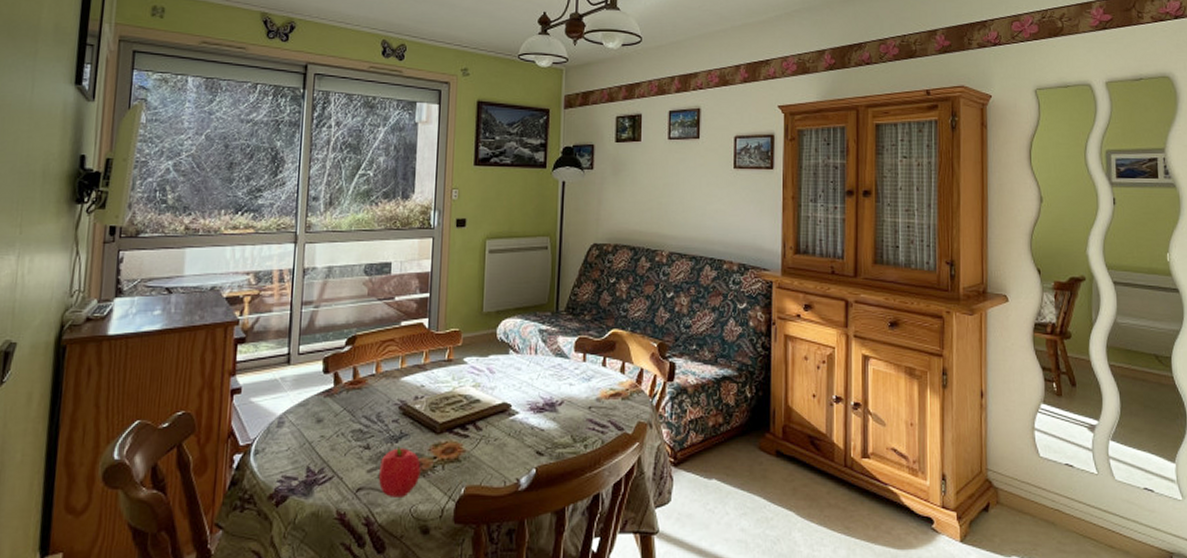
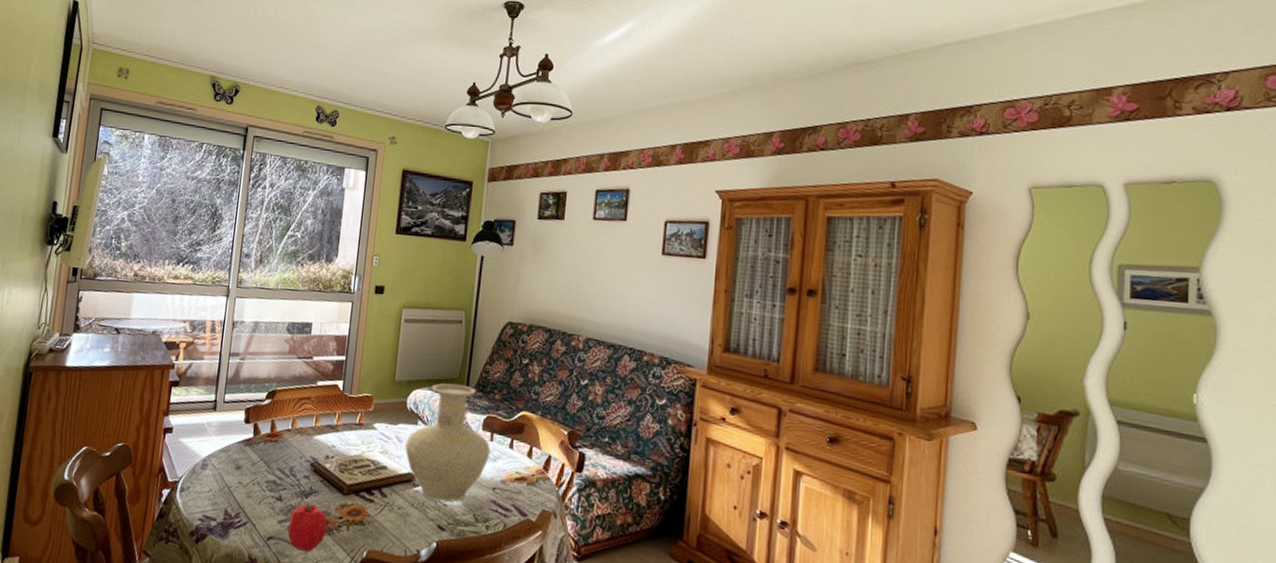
vase: none [496,309,584,428] -> present [404,383,491,503]

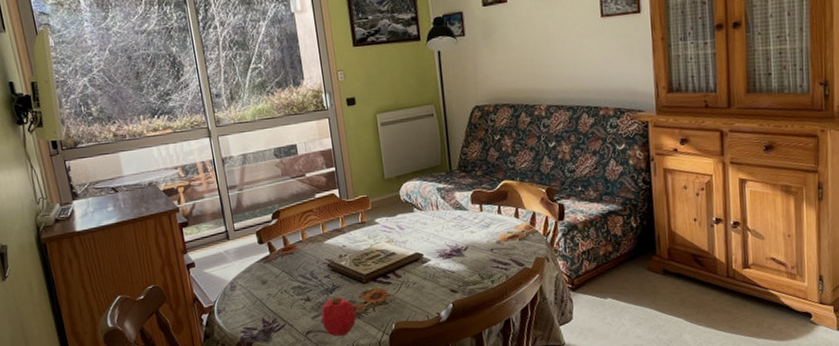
vase: present [404,383,491,503] -> none [406,169,483,272]

